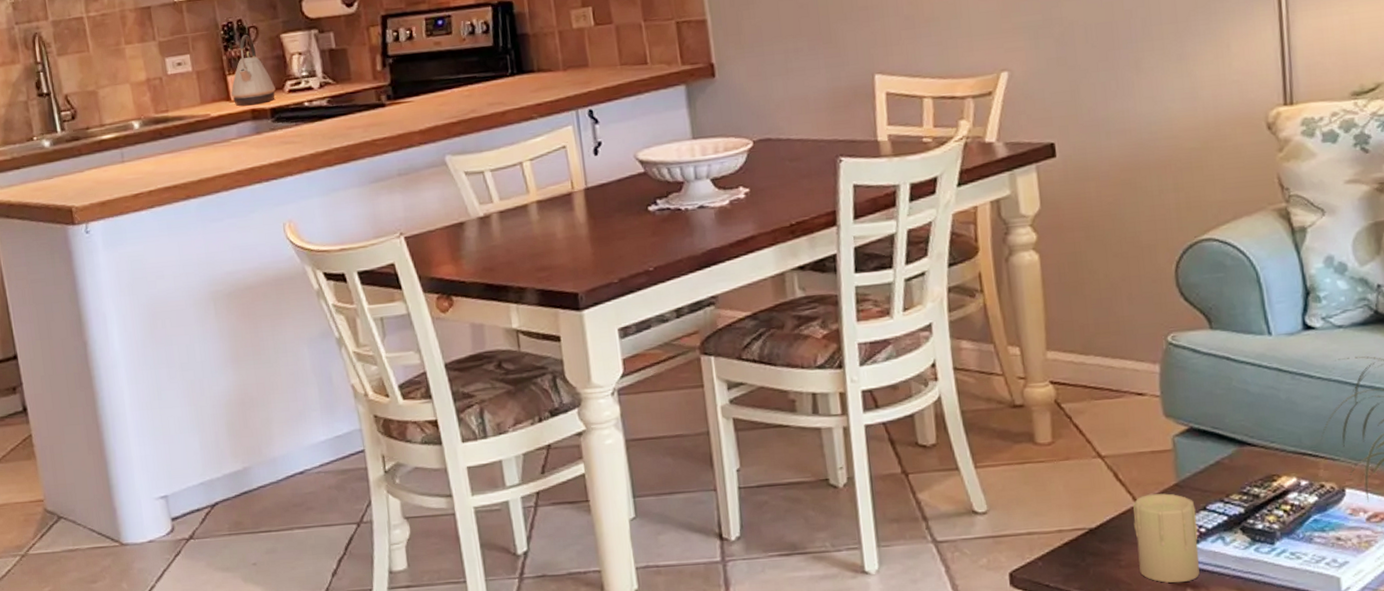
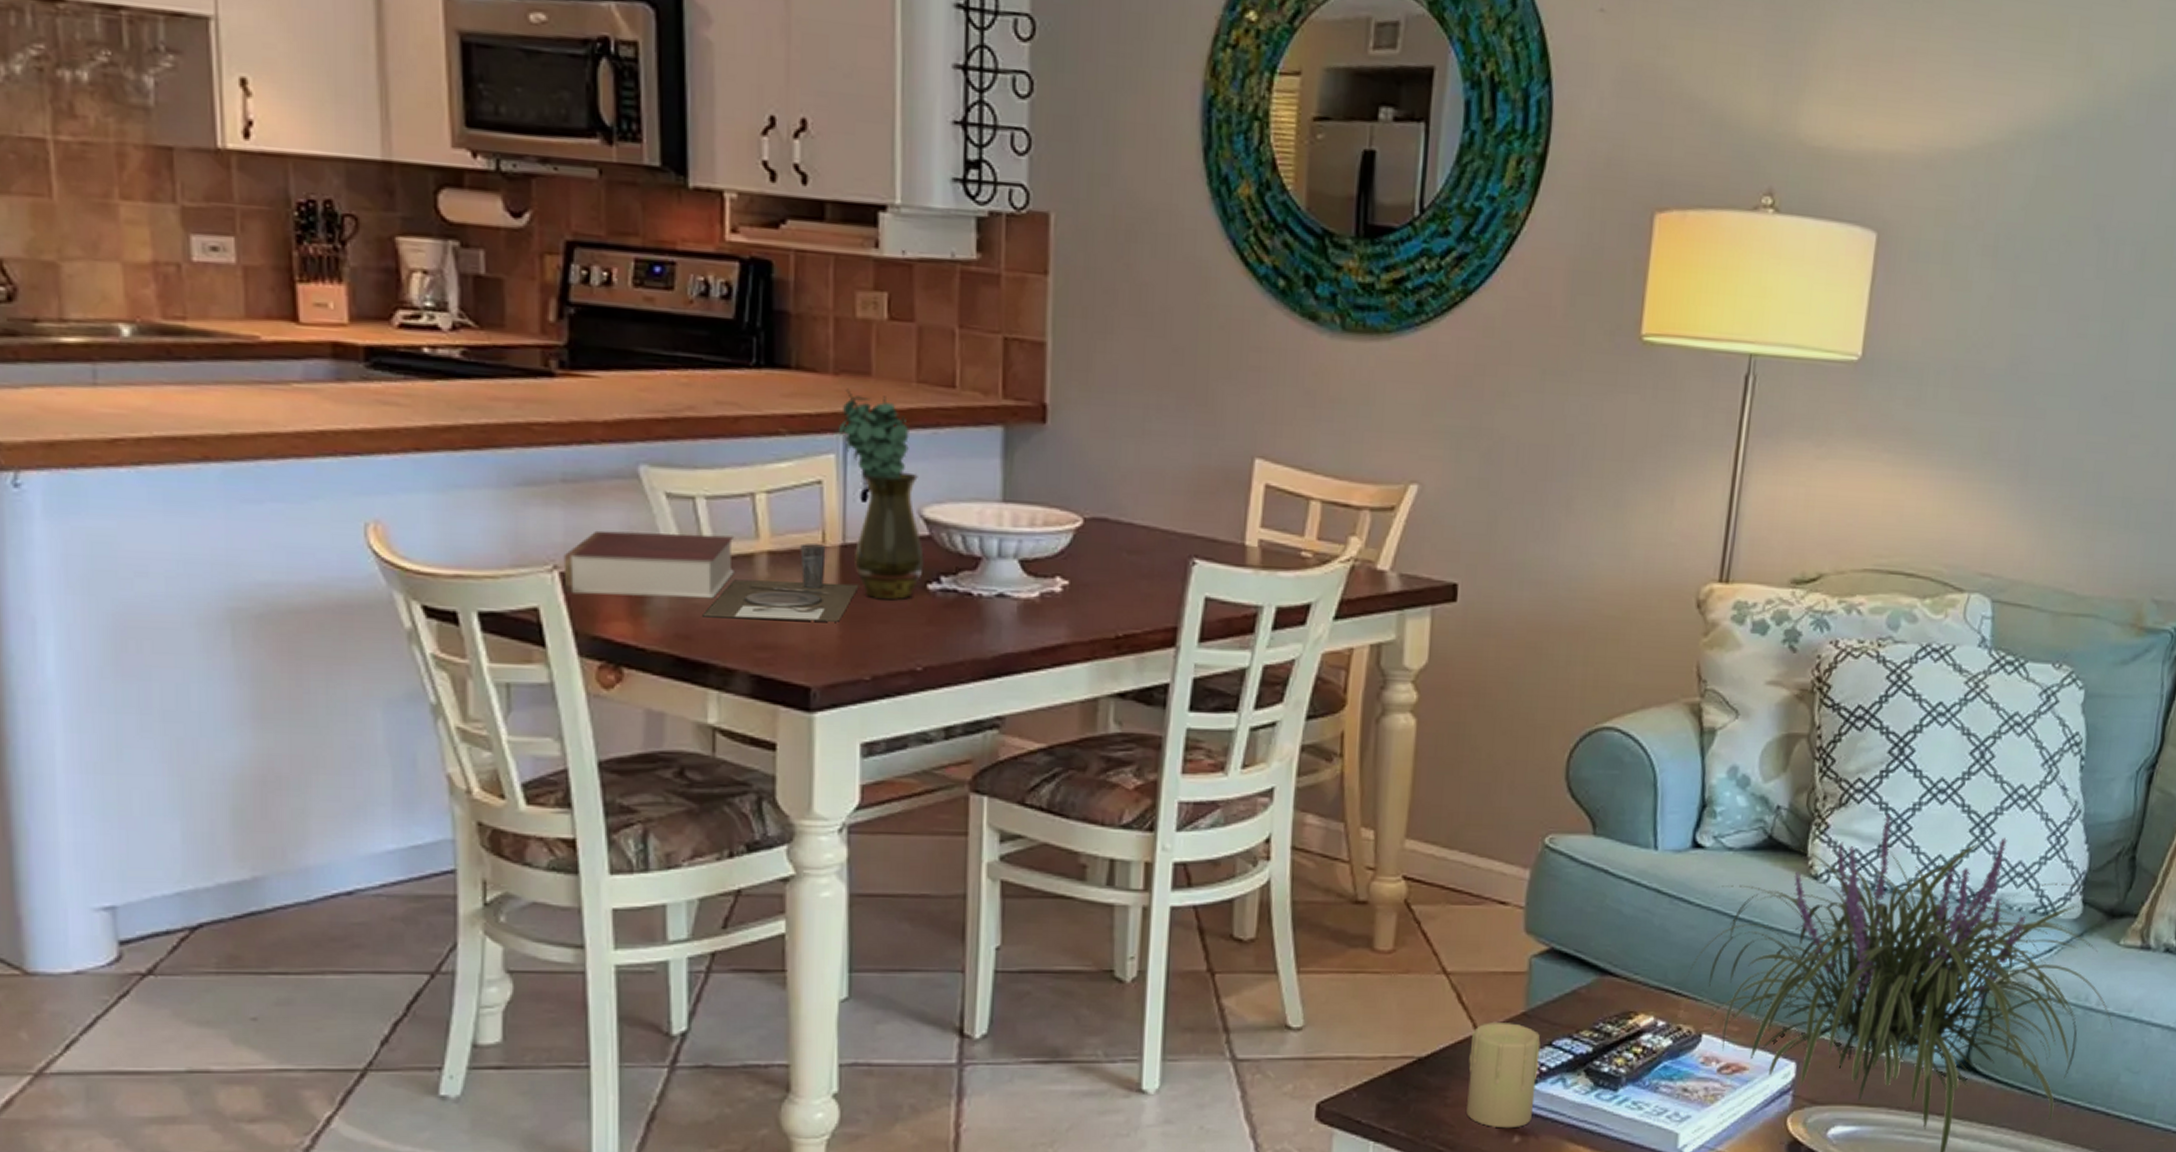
kettle: present [230,34,276,107] -> none [299,225,377,338]
book: none [405,194,516,251] -> present [563,530,734,599]
place setting: none [499,190,601,254] -> present [702,543,859,622]
vase: none [572,78,644,223] -> present [839,388,924,599]

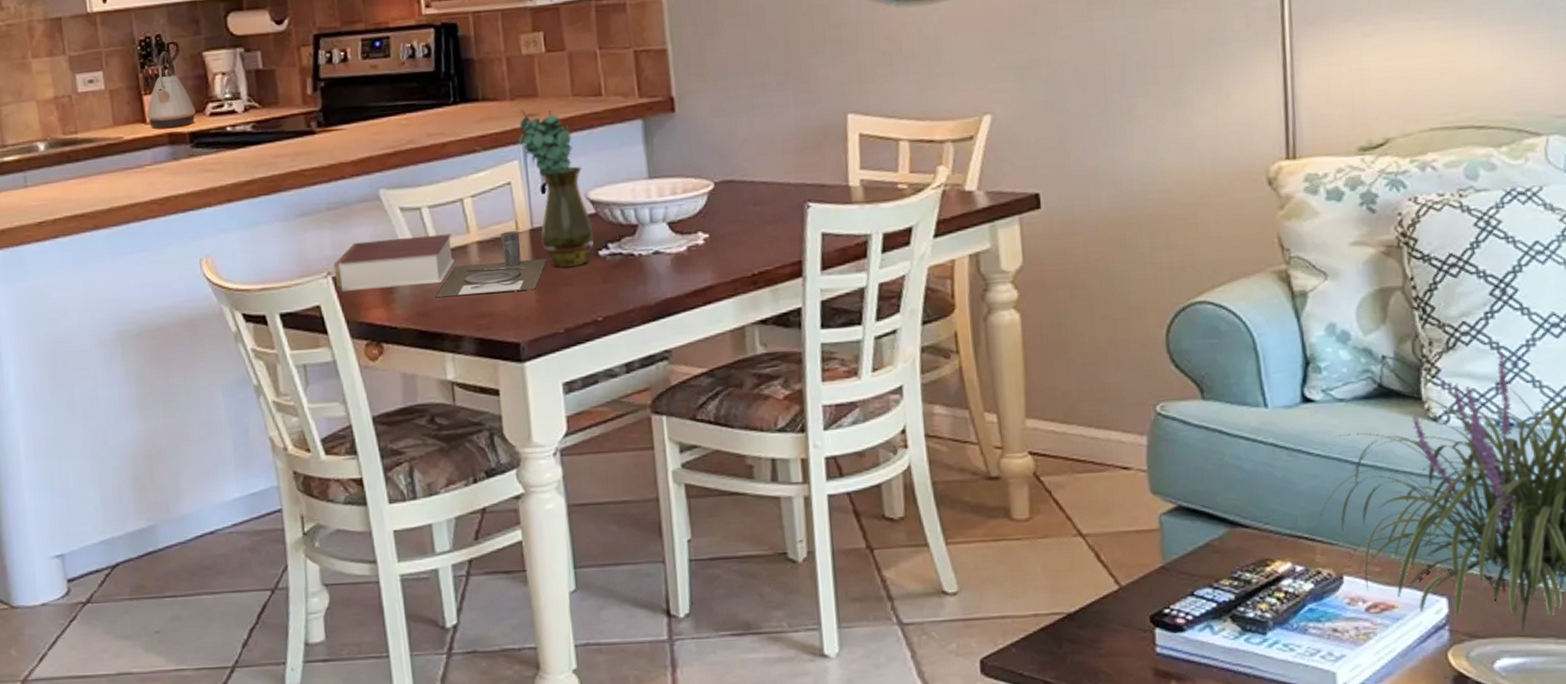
kettle: none [299,225,377,338] -> present [146,51,196,130]
candle: present [1466,1023,1541,1129] -> none [1115,577,1185,675]

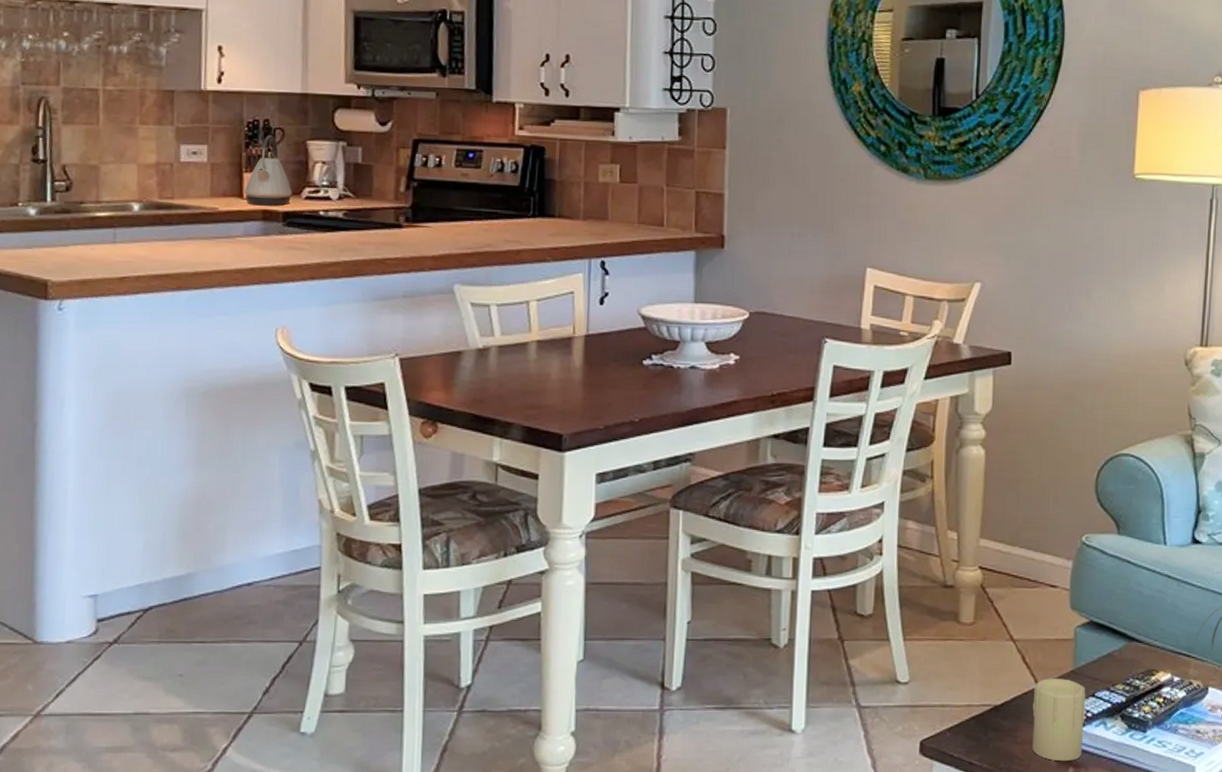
book: present [333,234,455,293] -> none [402,329,514,374]
place setting: present [435,231,547,298] -> none [492,335,597,388]
vase: present [519,109,595,267] -> none [586,229,641,372]
candle: none [1115,577,1185,675] -> present [1032,678,1086,762]

